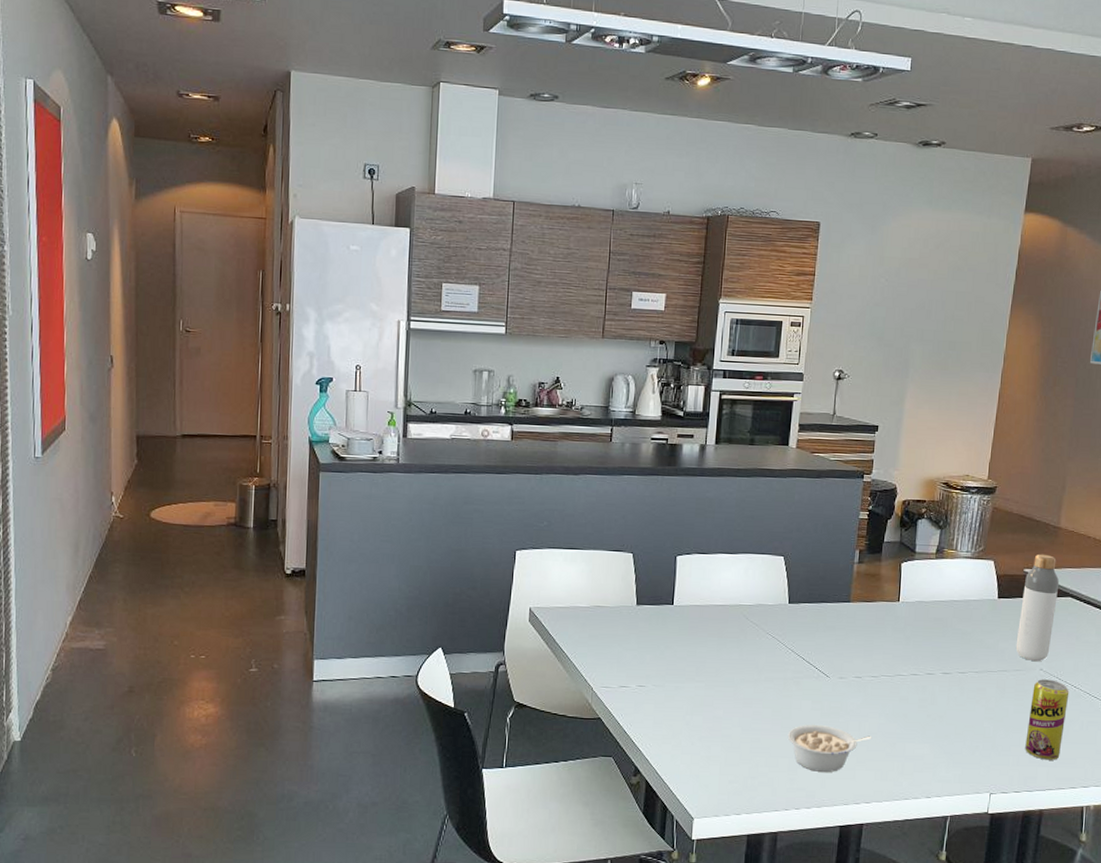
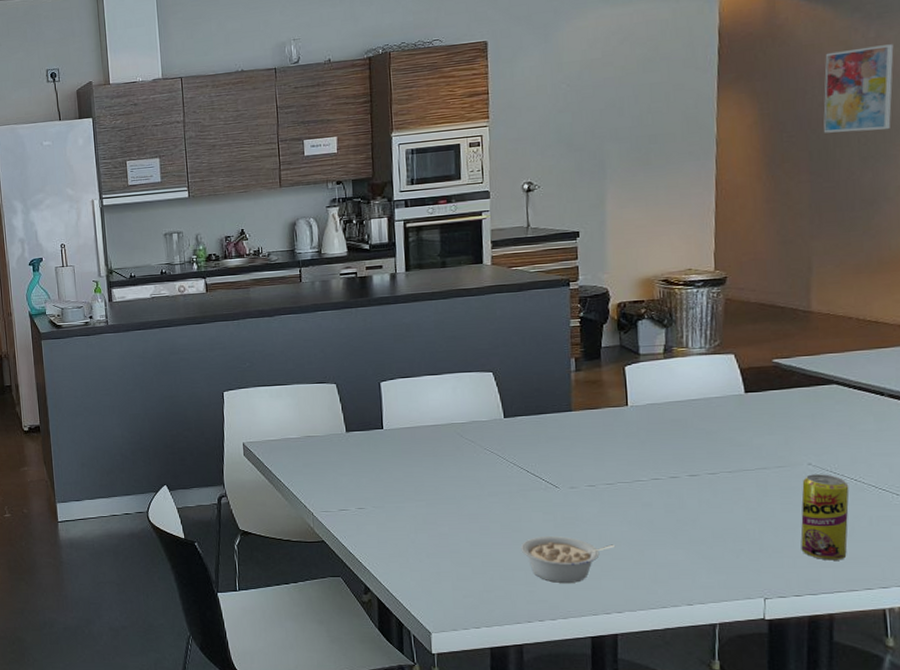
bottle: present [1015,554,1060,662] -> none [773,341,820,456]

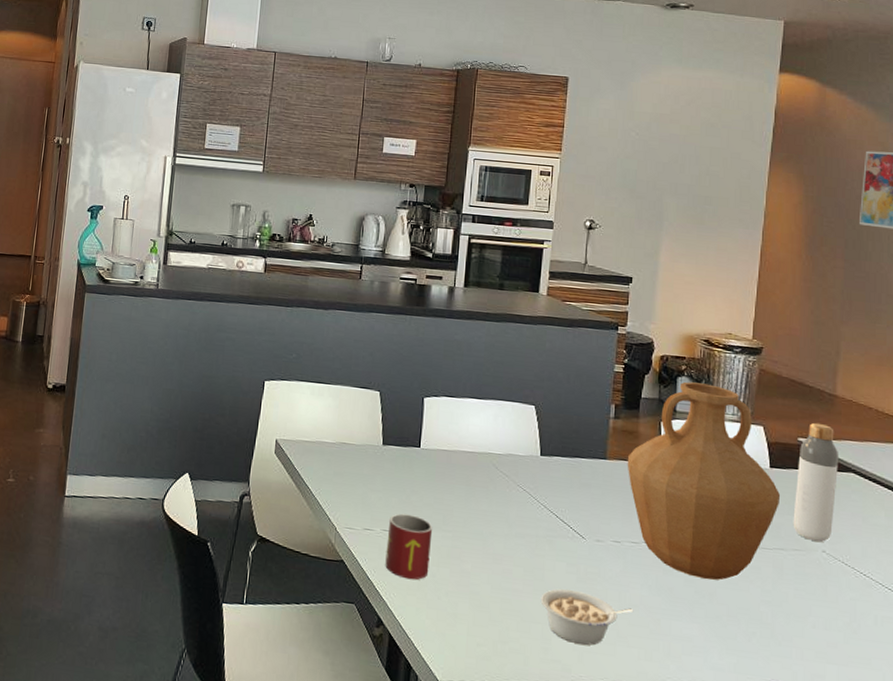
mug: none [363,491,408,549] -> present [385,513,433,580]
vase: none [593,322,758,507] -> present [627,381,780,580]
bottle: none [773,341,820,456] -> present [793,422,840,542]
beverage can: present [800,474,849,560] -> none [810,562,858,658]

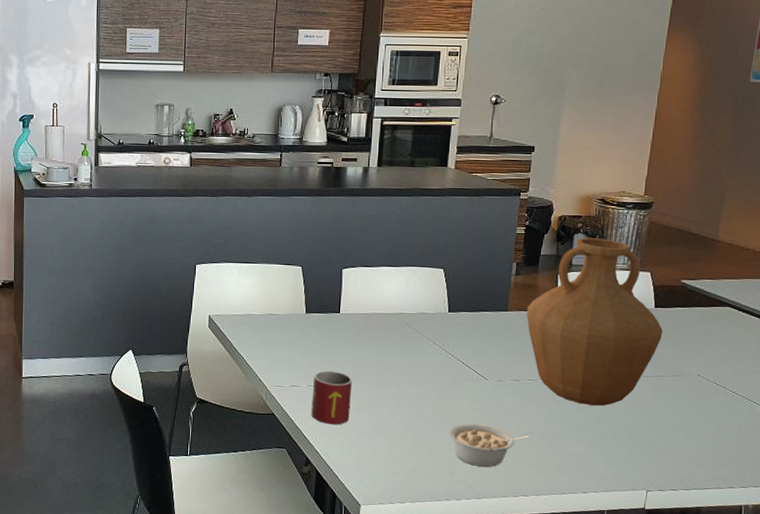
bottle: present [793,422,840,542] -> none [672,265,718,368]

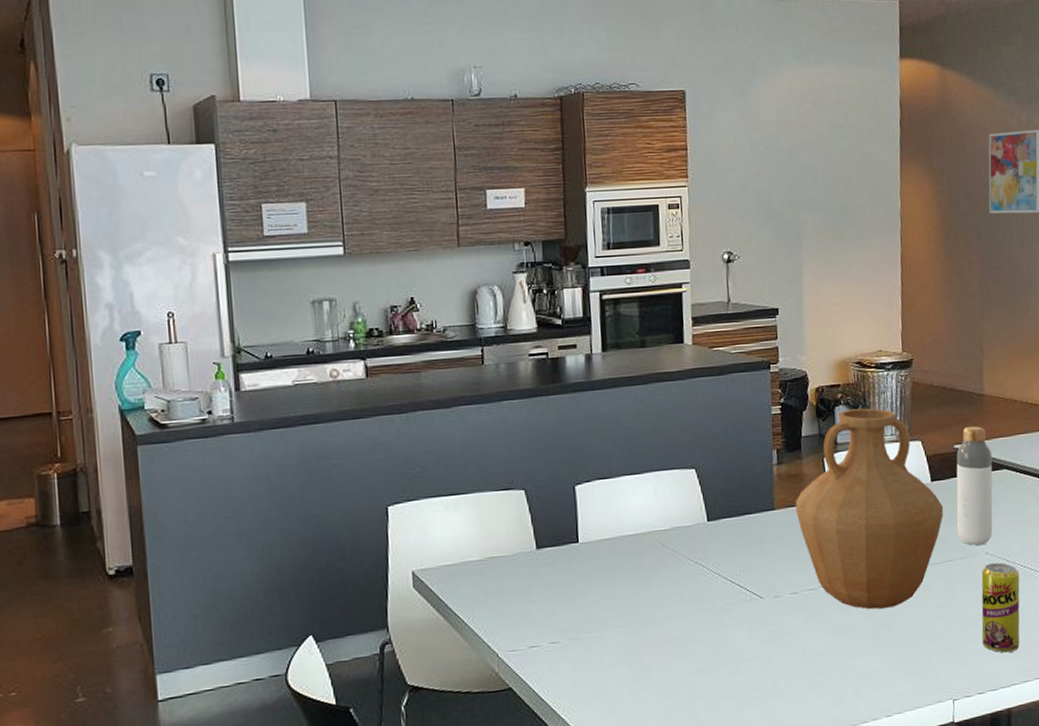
mug: present [311,370,353,425] -> none [556,618,607,690]
legume: present [448,423,530,467] -> none [726,653,819,709]
bottle: none [672,265,718,368] -> present [956,426,993,546]
beverage can: none [682,384,728,461] -> present [981,562,1020,653]

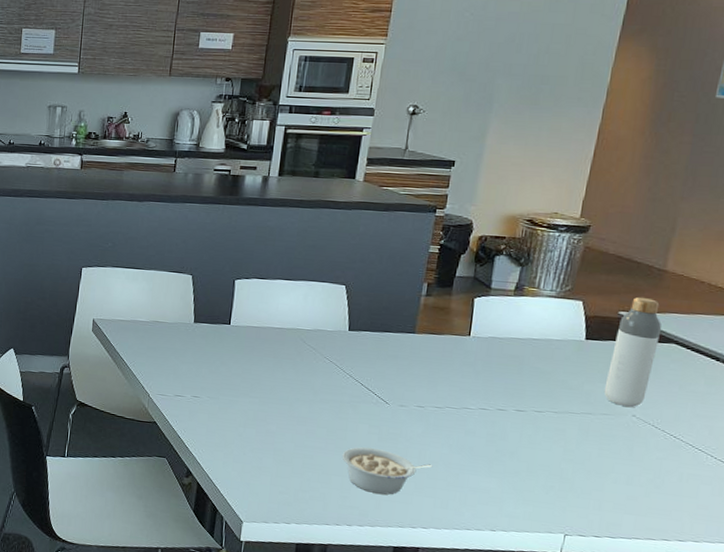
legume: none [726,653,819,709] -> present [342,447,433,495]
vase: present [795,408,943,610] -> none [435,260,593,441]
beverage can: present [981,562,1020,653] -> none [609,425,668,510]

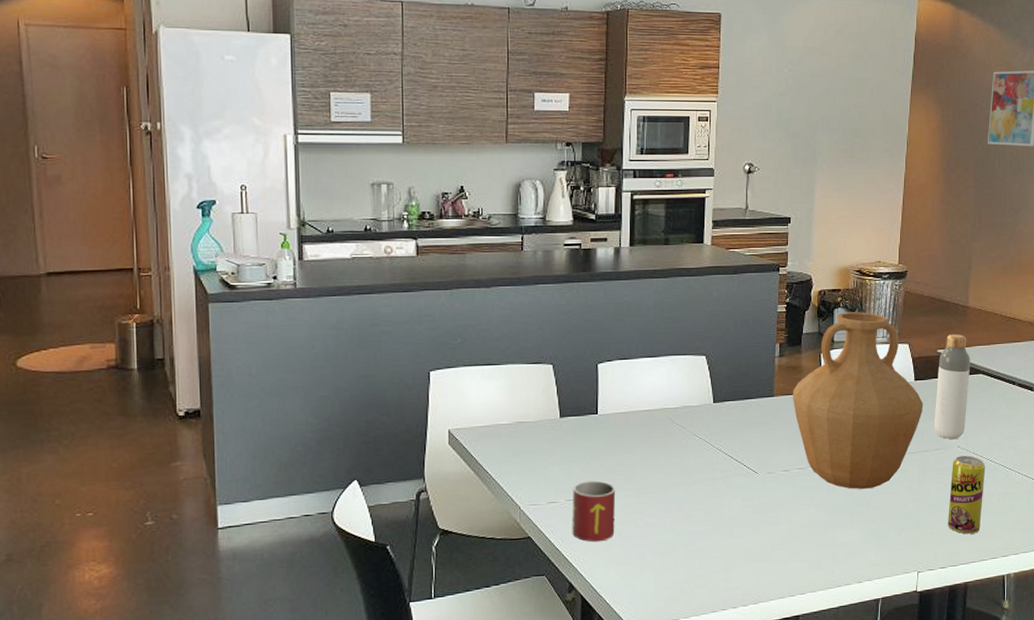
mug: none [194,382,241,439] -> present [572,480,616,542]
legume: present [342,447,433,495] -> none [720,522,803,569]
vase: none [435,260,593,441] -> present [792,312,923,489]
beverage can: none [609,425,668,510] -> present [948,455,986,534]

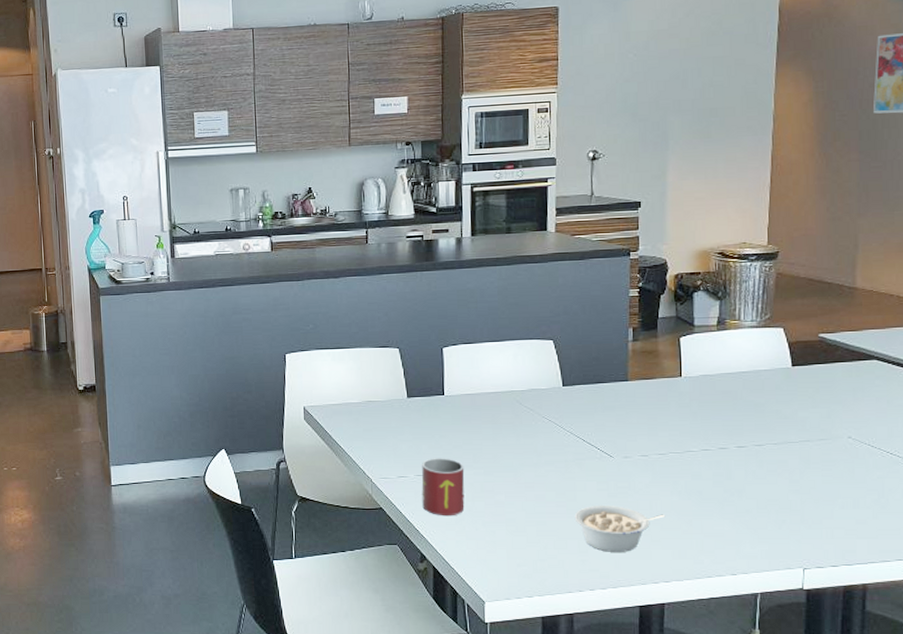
legume: none [720,522,803,569] -> present [574,506,666,552]
vase: present [792,312,923,489] -> none [648,295,803,478]
bottle: present [934,334,971,440] -> none [817,317,862,430]
beverage can: present [948,455,986,534] -> none [839,447,885,532]

